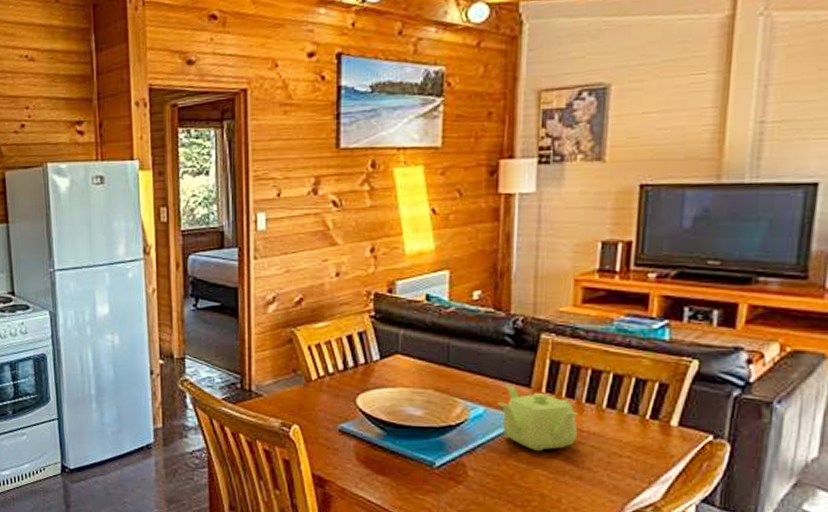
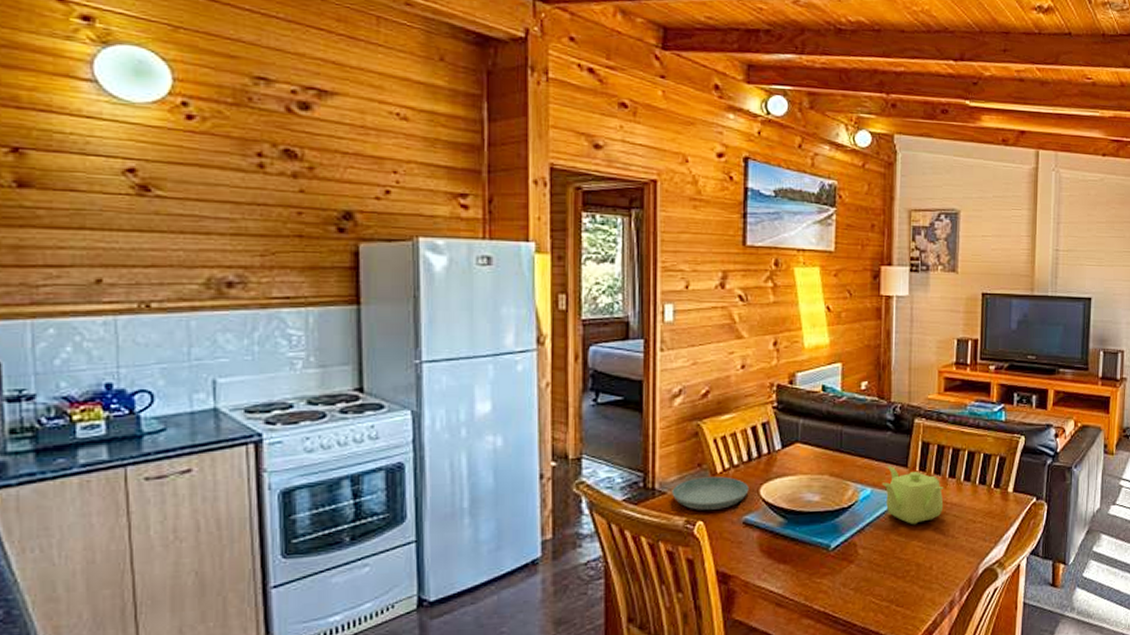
saucer: none [268,383,345,416] -> present [672,476,749,511]

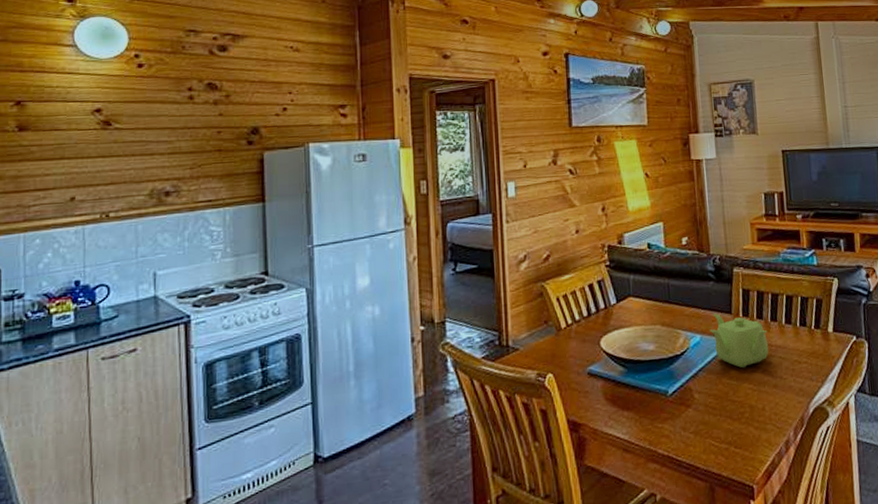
saucer: present [672,476,749,511] -> none [523,331,591,364]

